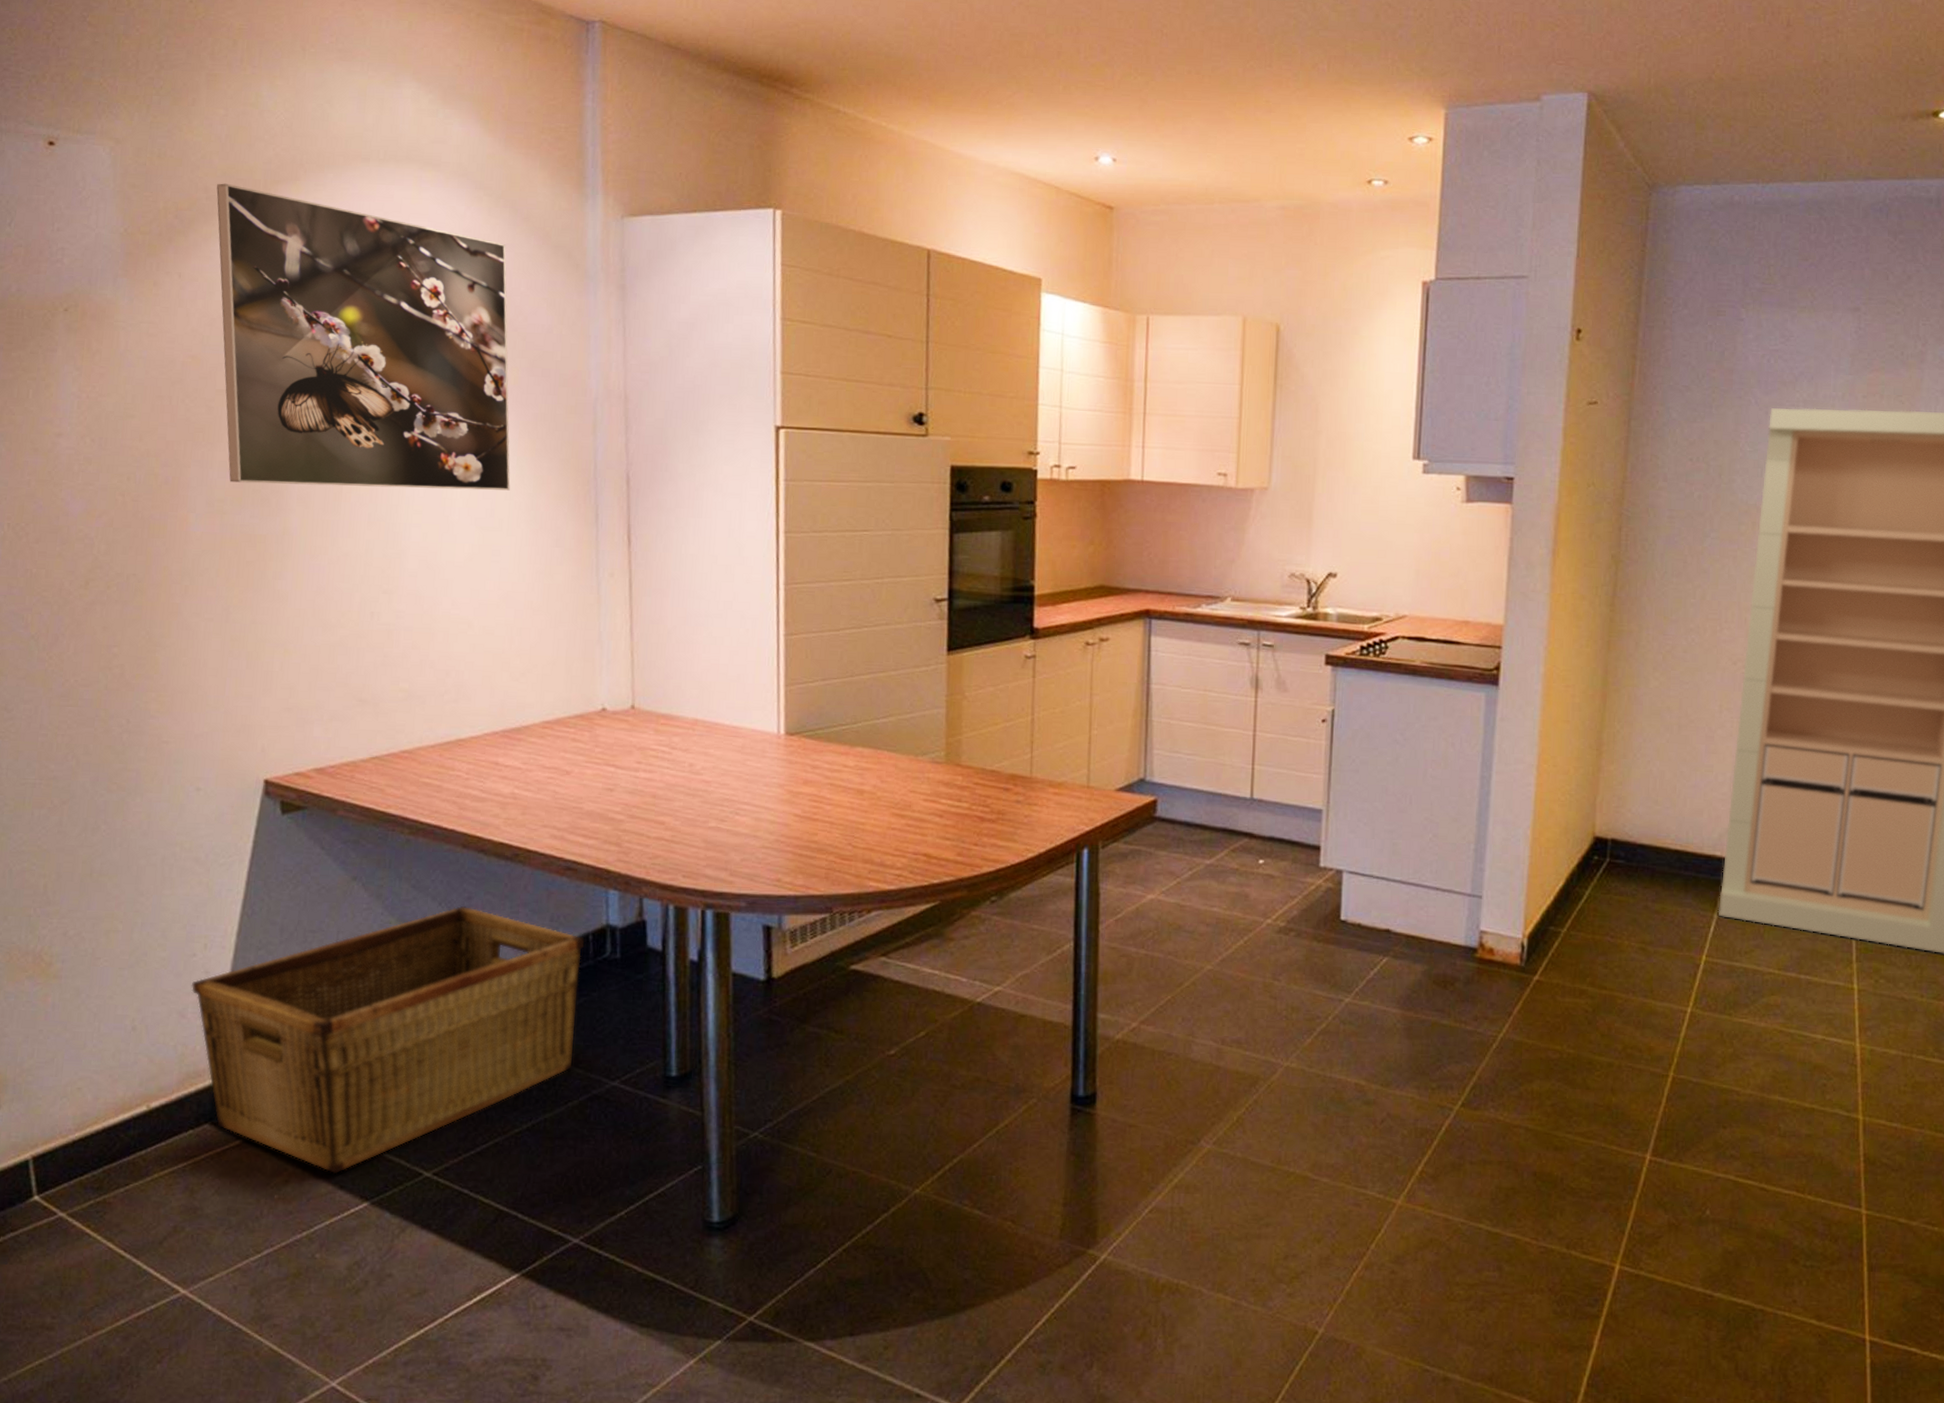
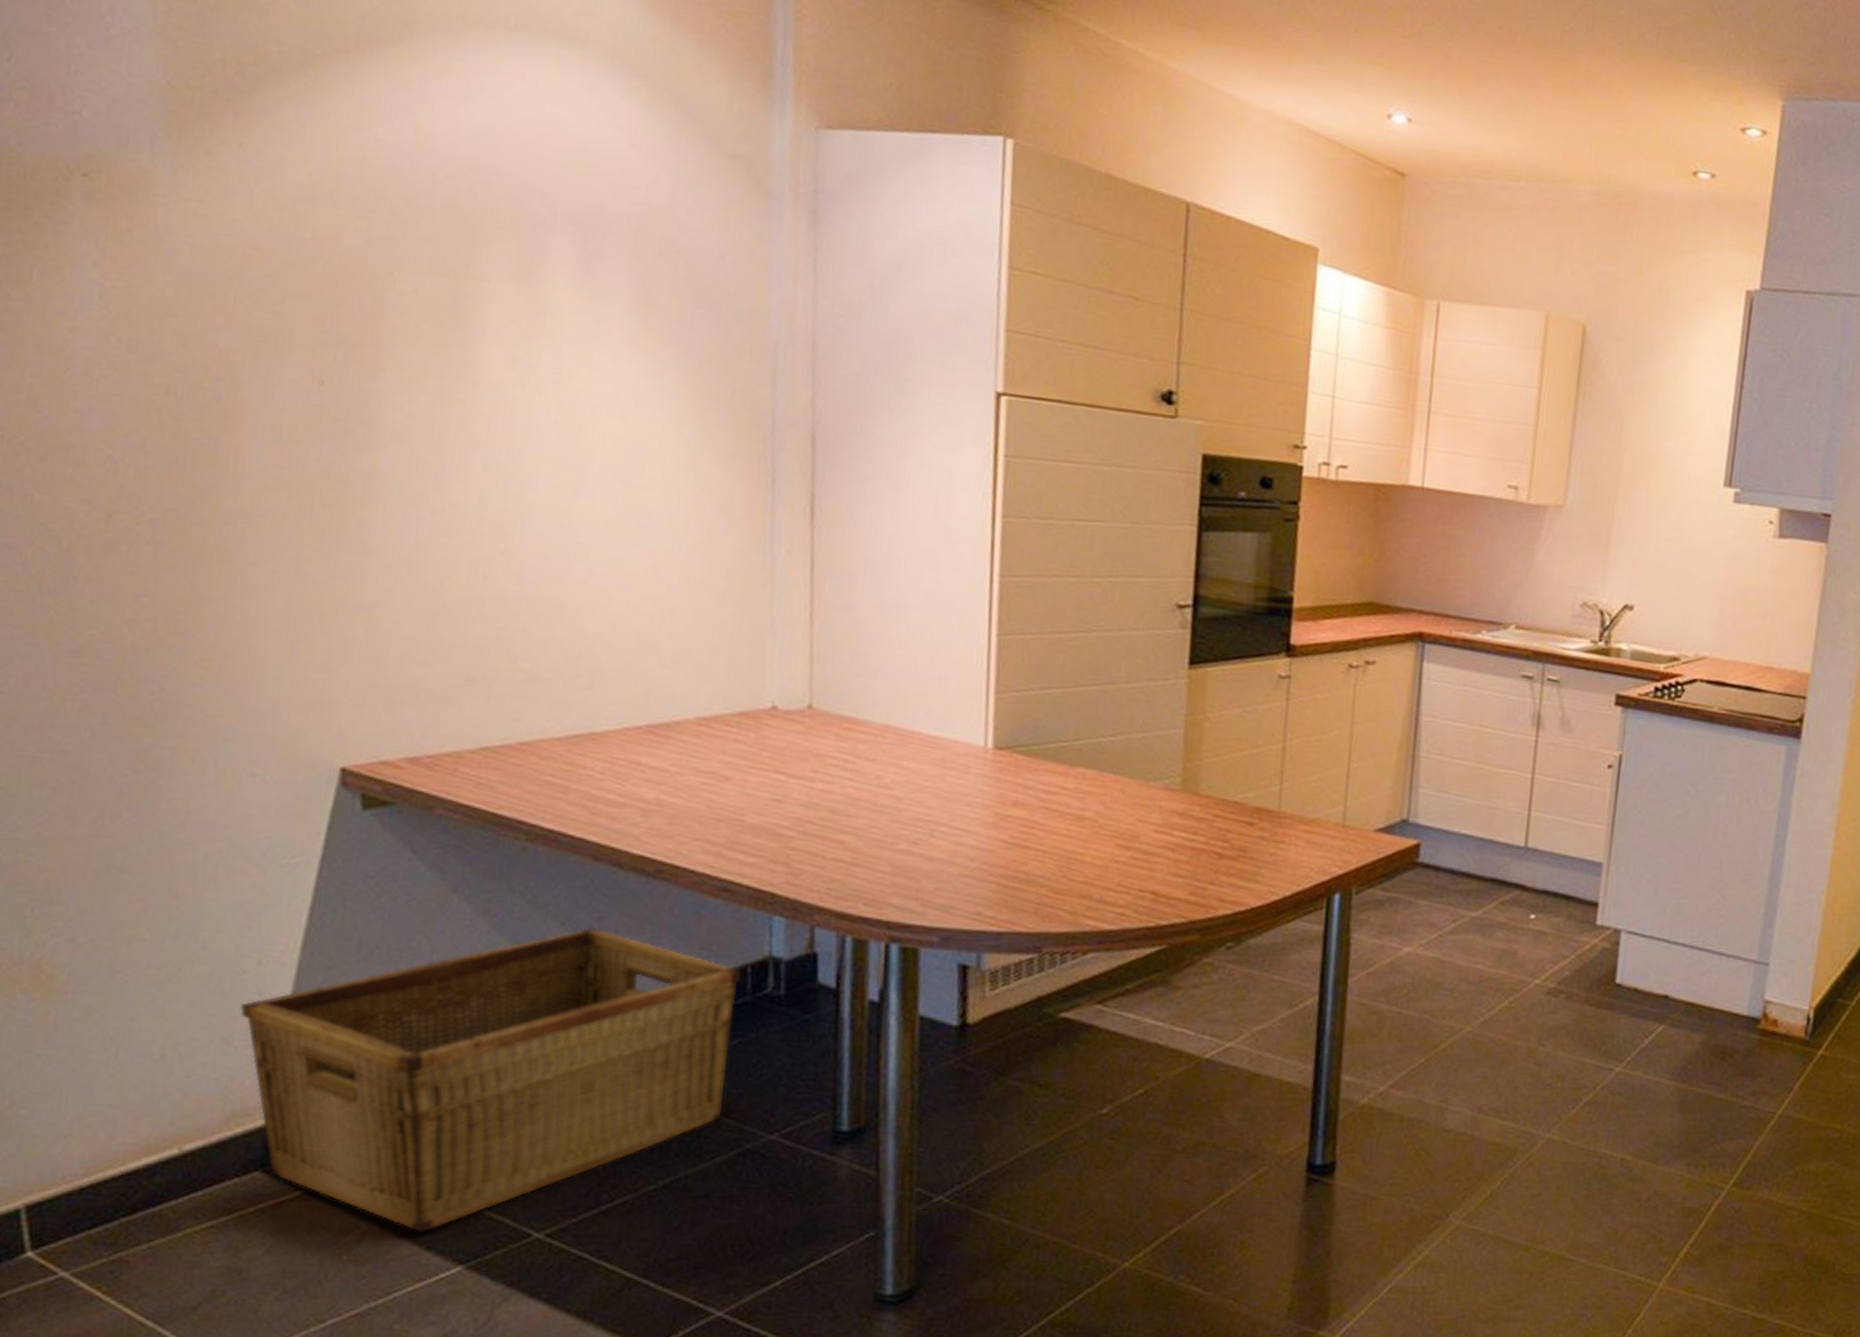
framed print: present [216,183,510,491] -> none [292,36,670,443]

